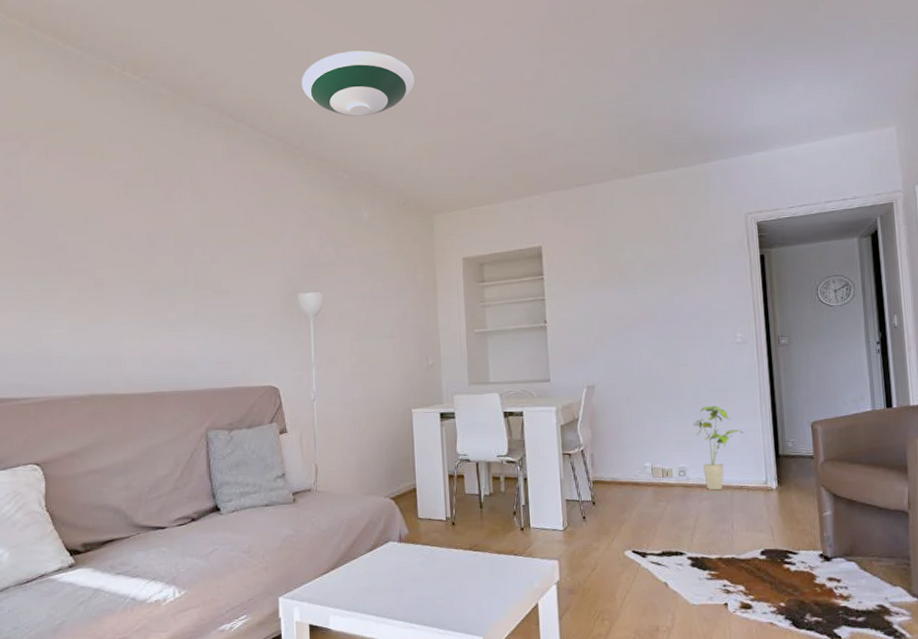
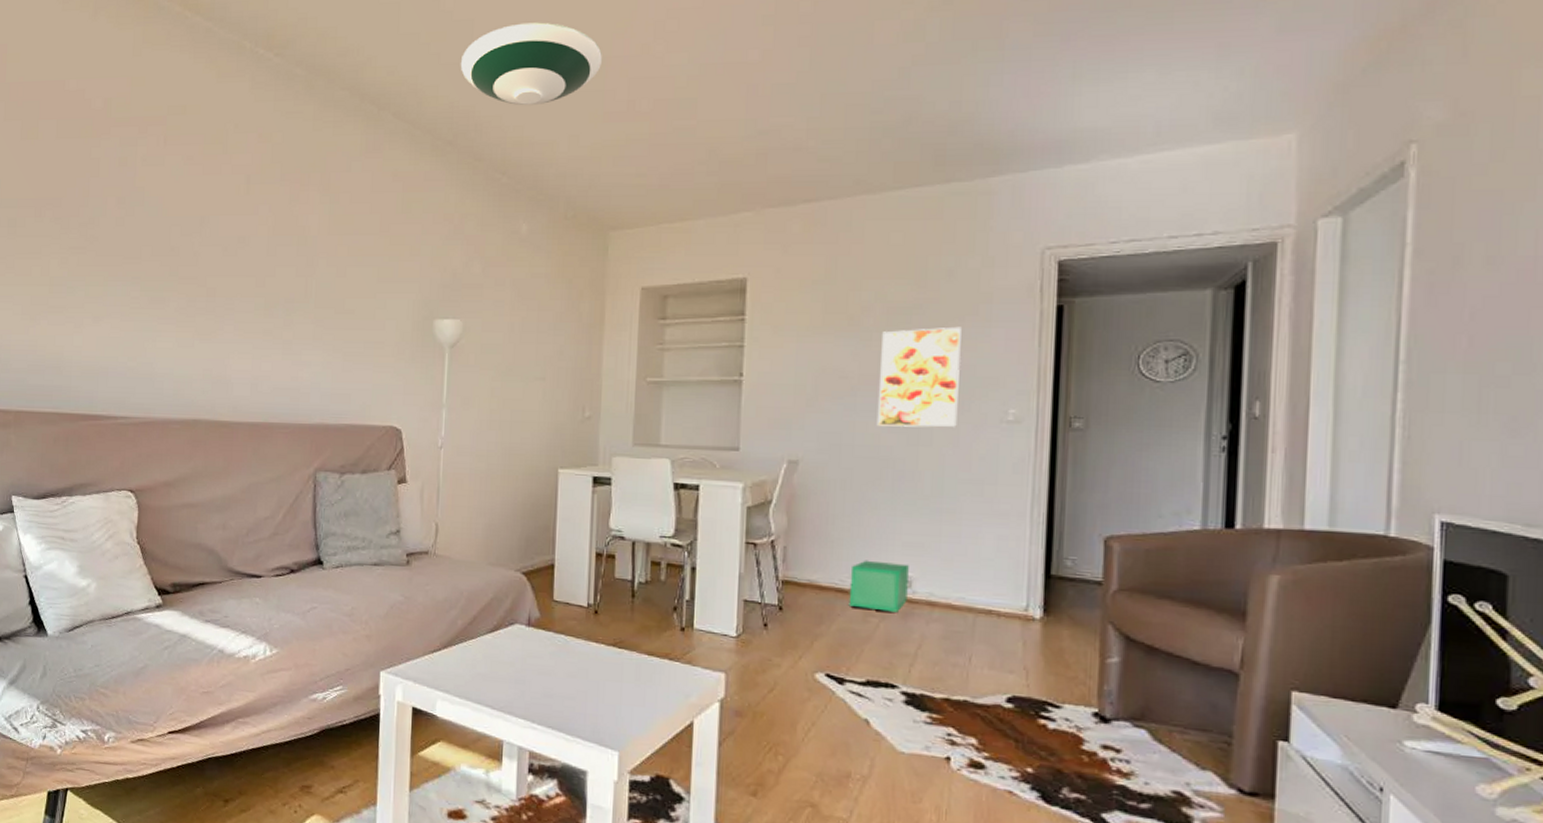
storage bin: none [642,457,684,496] -> present [848,560,909,612]
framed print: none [644,274,703,354] -> present [876,326,962,428]
house plant: present [693,405,744,491] -> none [930,500,1002,612]

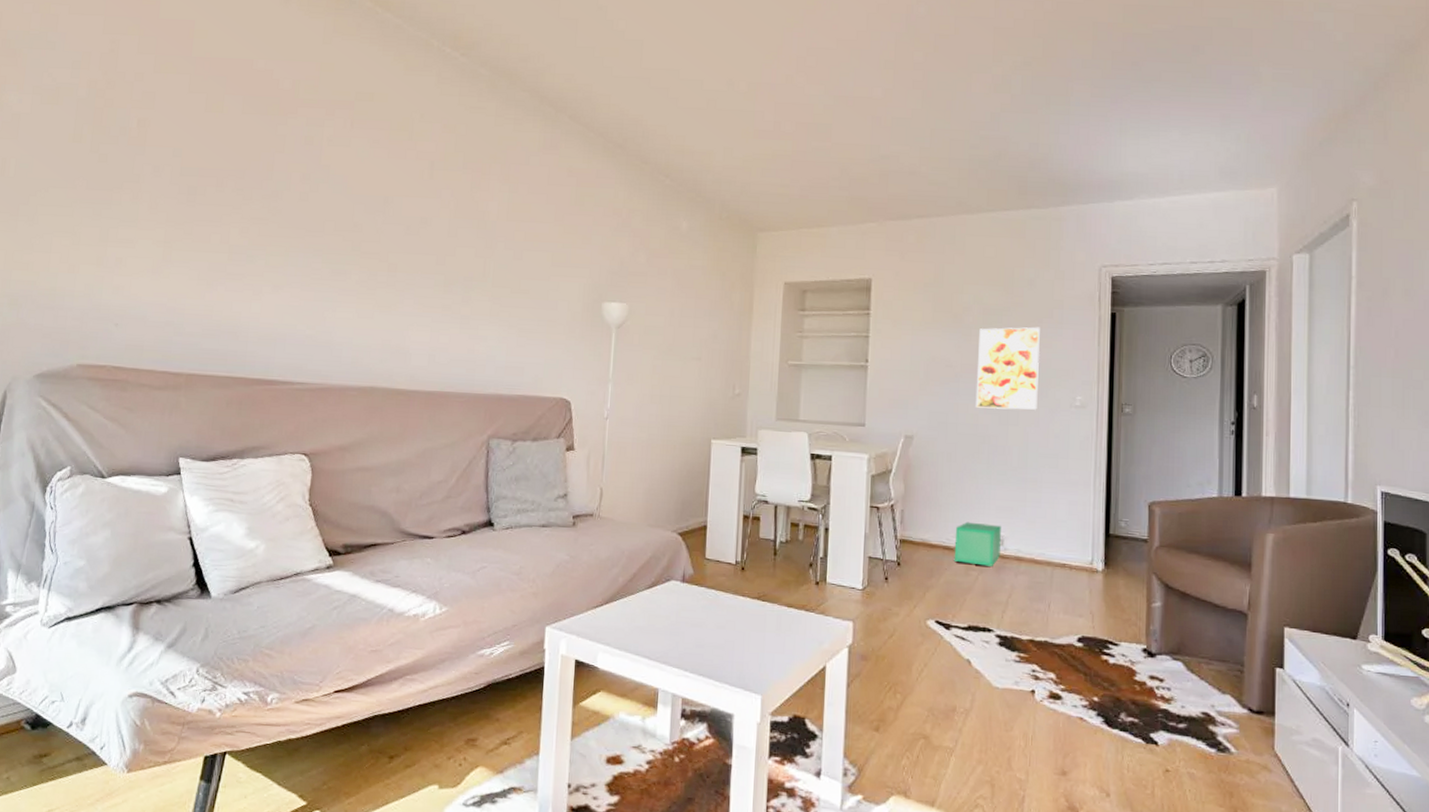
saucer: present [460,22,603,106] -> none [630,47,754,119]

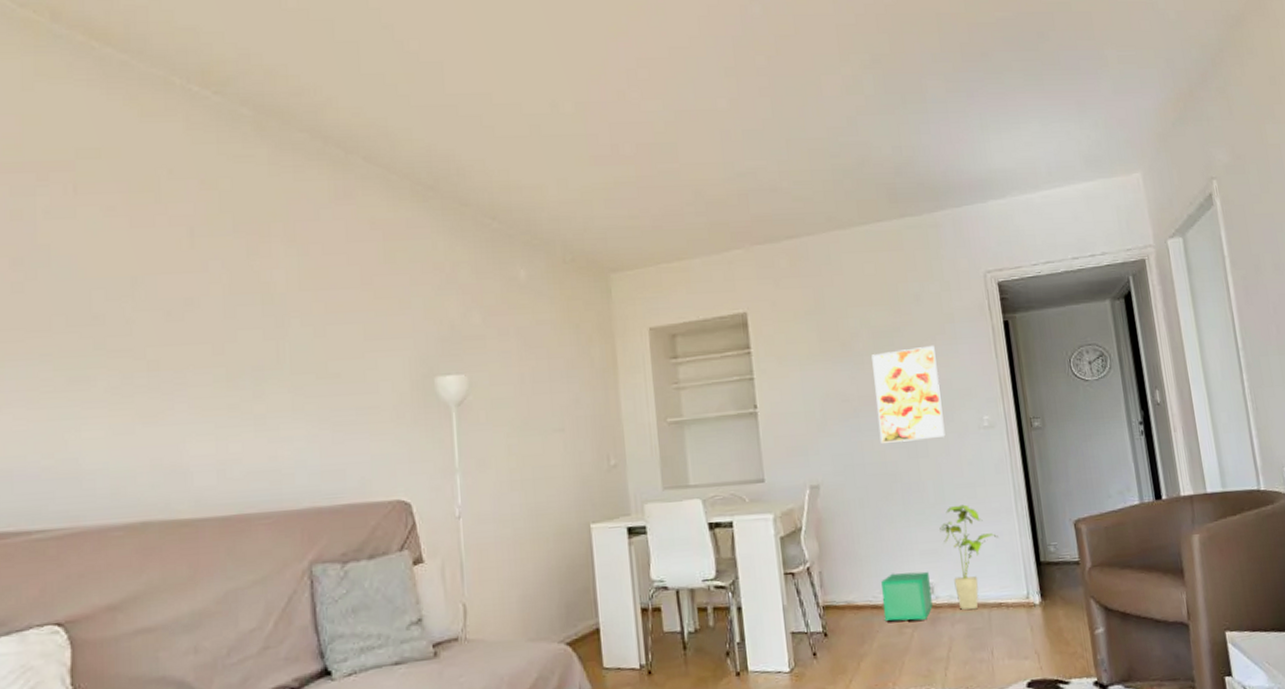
house plant: none [1018,471,1073,566] -> present [939,504,998,611]

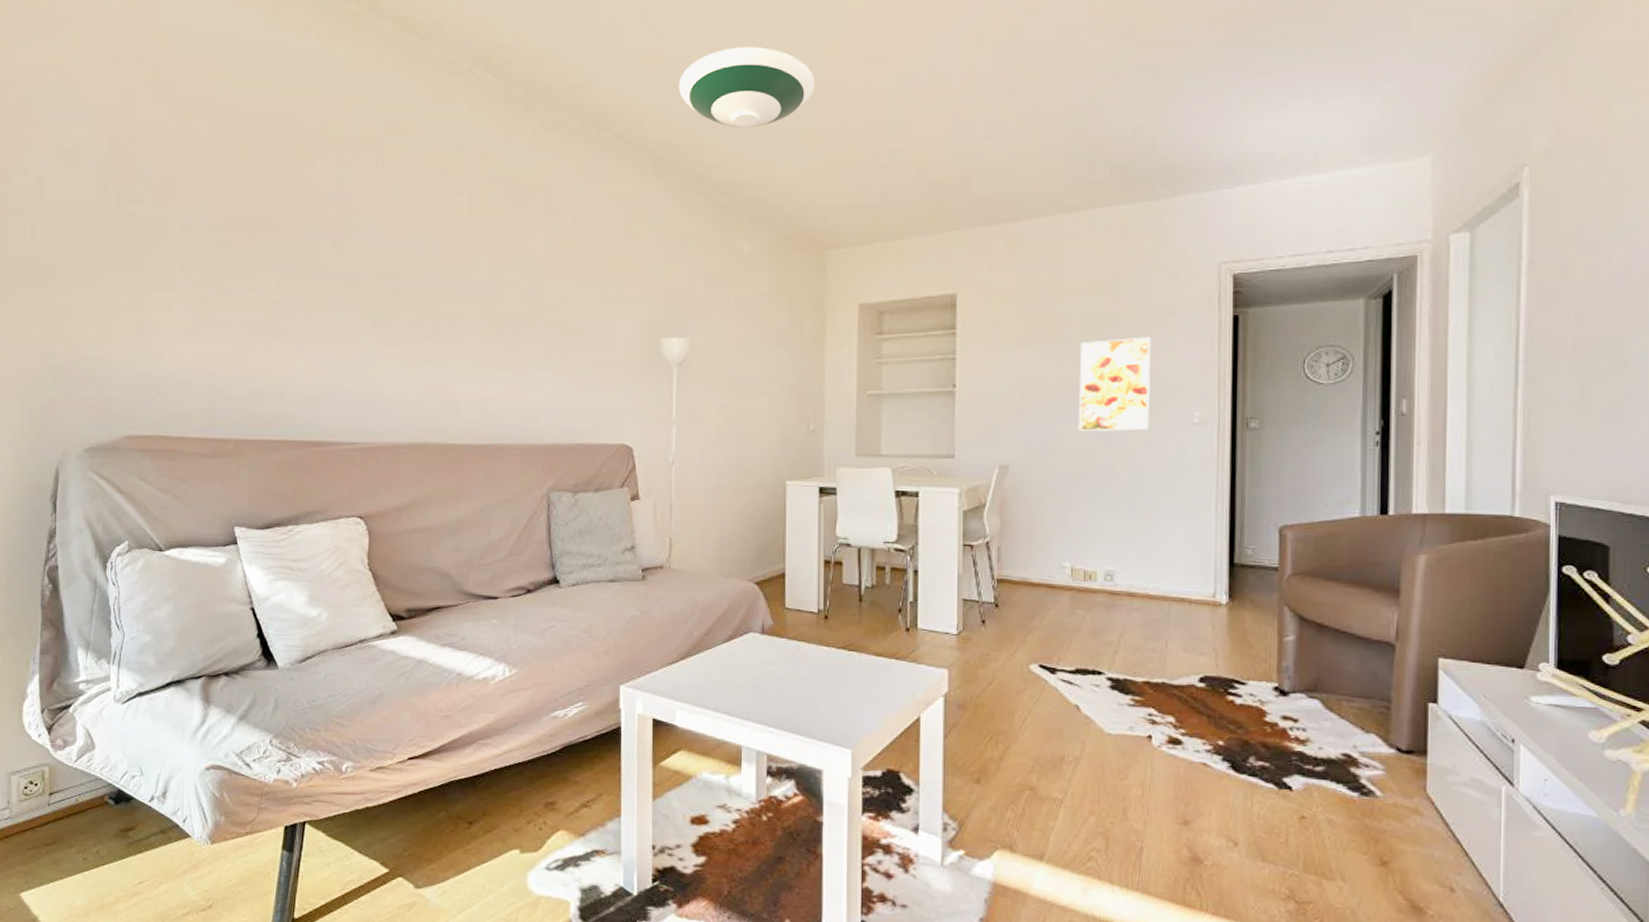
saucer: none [433,67,581,150] -> present [678,46,816,128]
storage bin: present [881,571,933,621] -> none [1058,556,1110,604]
house plant: present [939,504,998,611] -> none [1128,498,1191,601]

